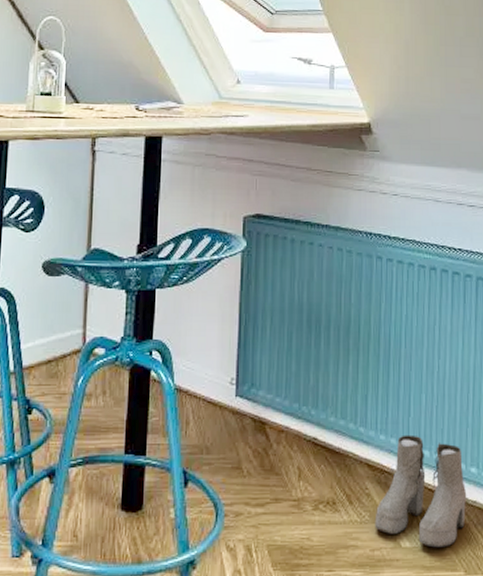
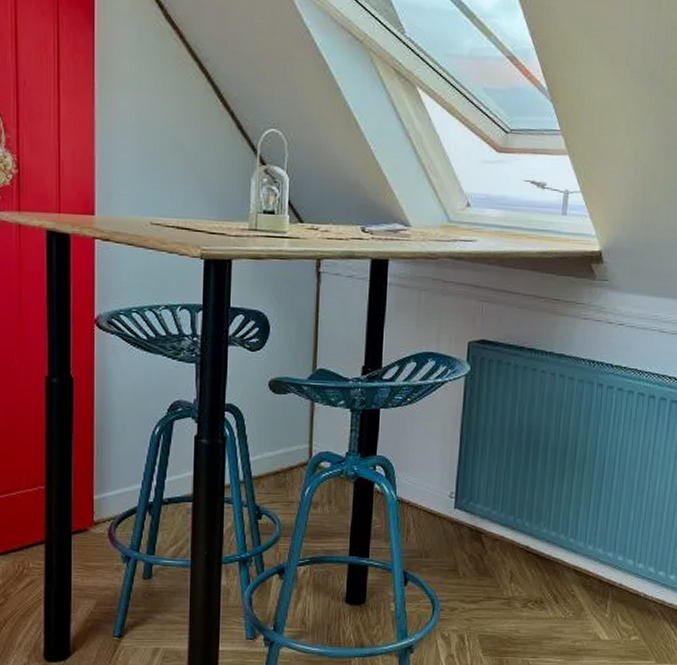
boots: present [375,434,467,548] -> none [577,546,665,641]

